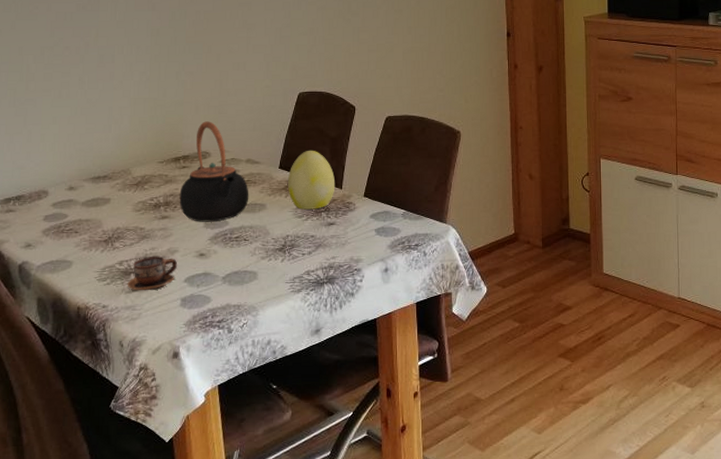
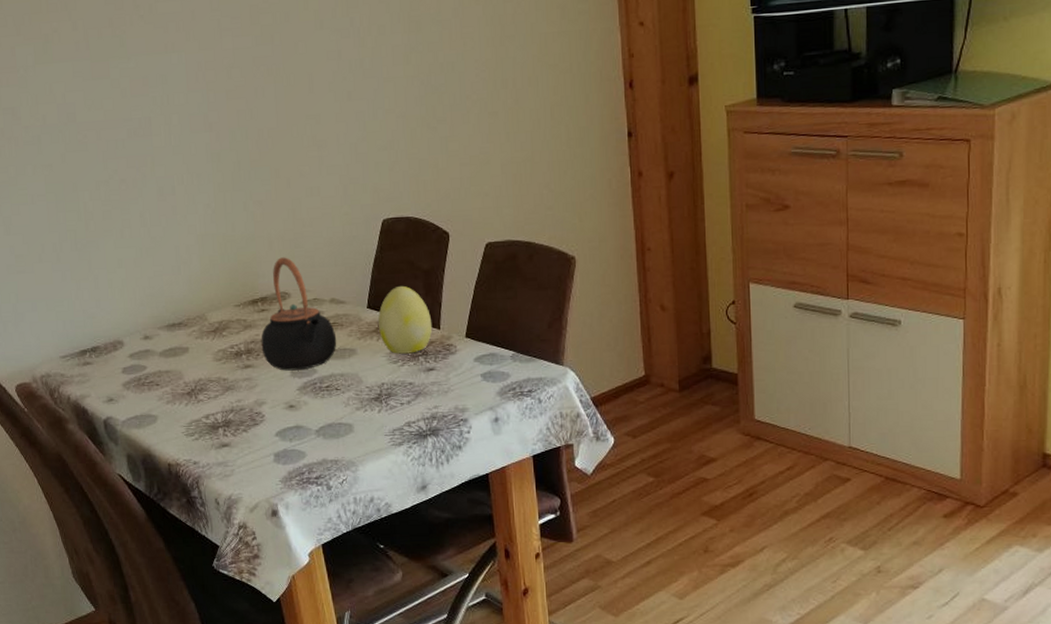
cup: present [127,256,177,291] -> none [216,408,266,446]

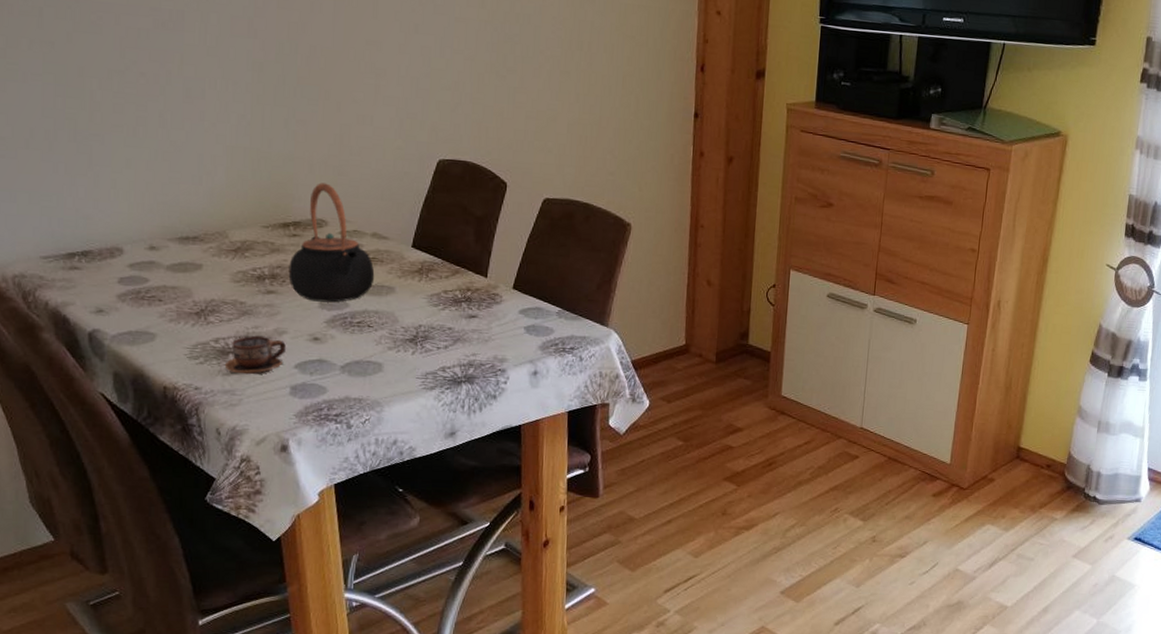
cup: none [216,408,266,446] -> present [224,335,286,375]
decorative egg: present [377,285,433,354] -> none [421,229,480,299]

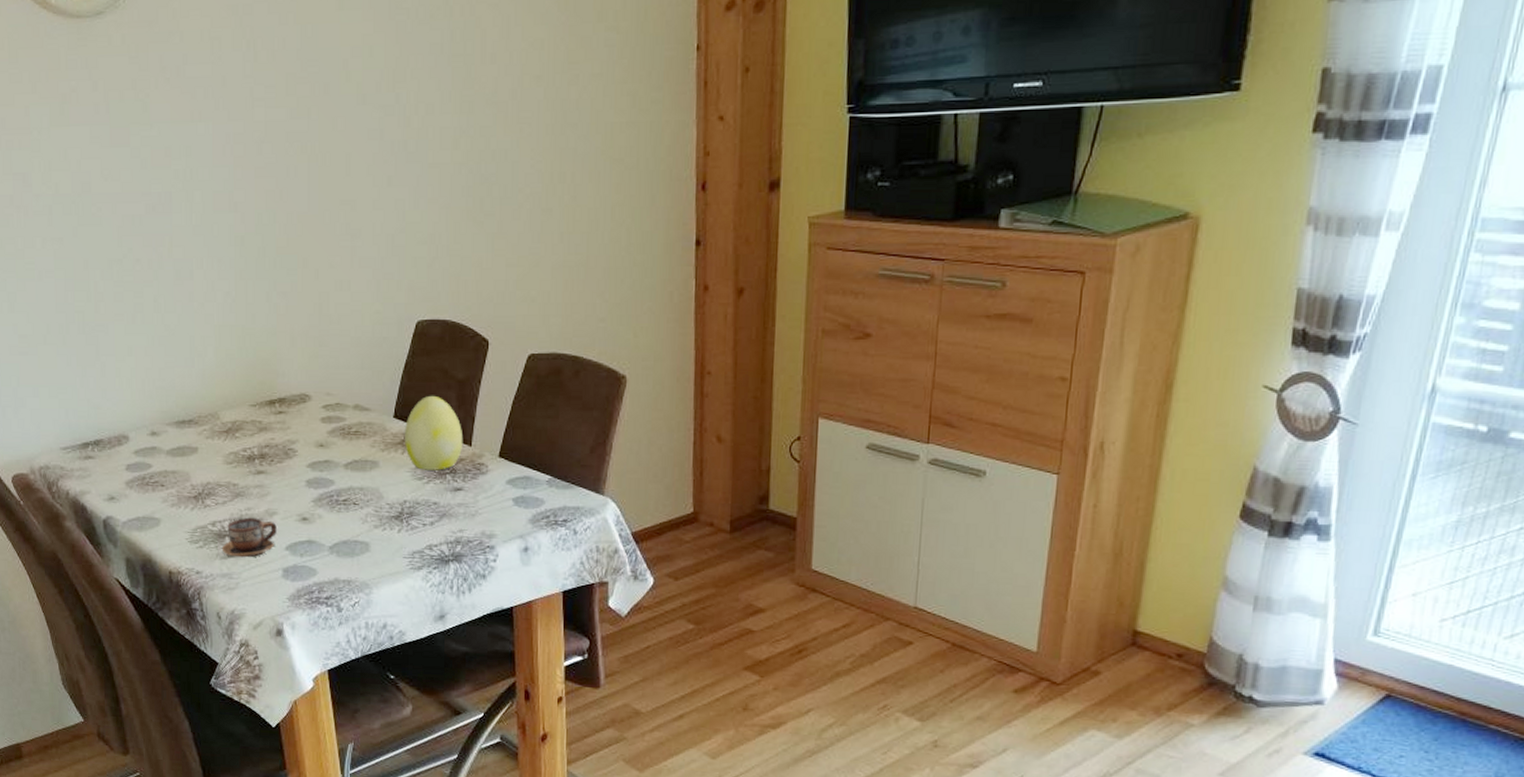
teapot: present [288,183,375,303] -> none [276,356,358,481]
decorative egg: none [421,229,480,299] -> present [404,395,464,471]

